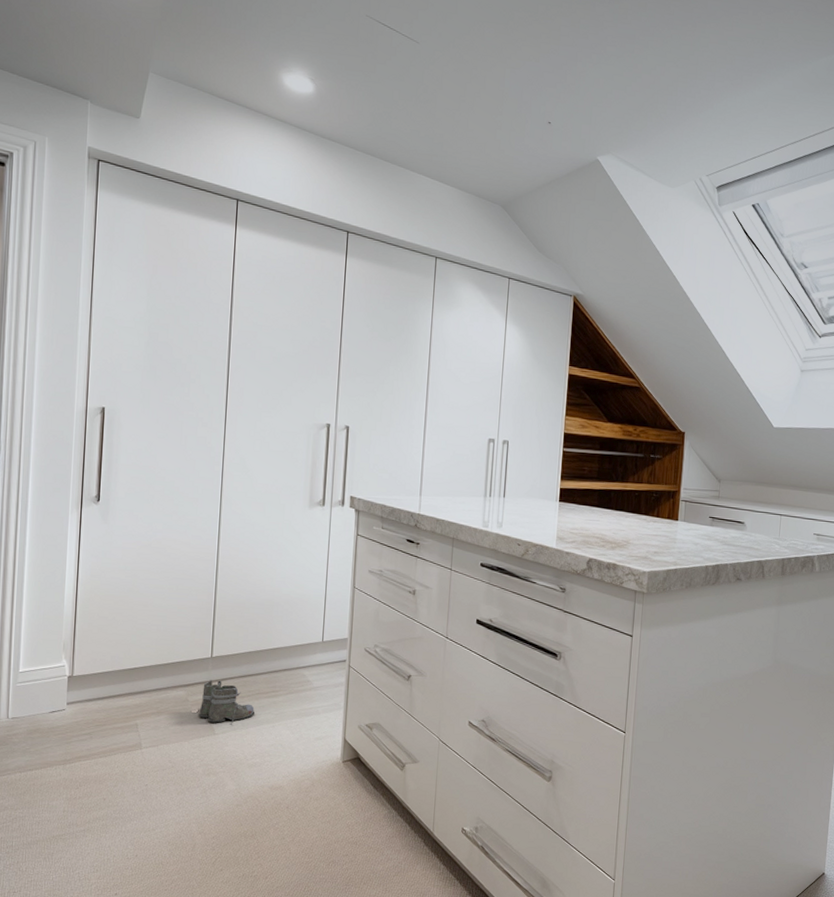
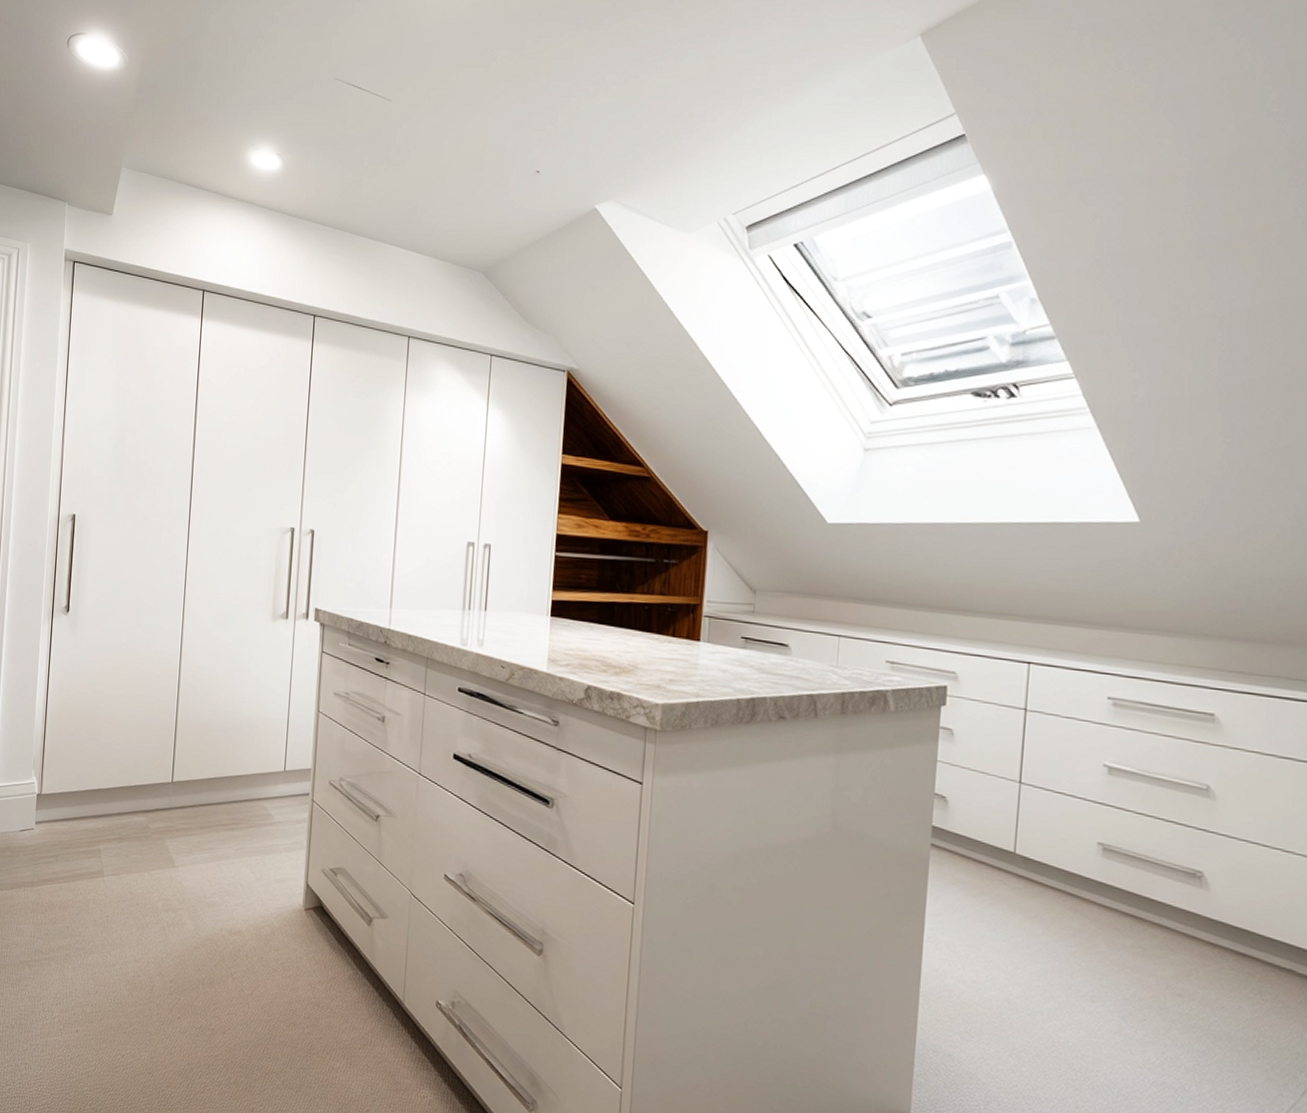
boots: present [199,680,255,725] -> none [159,807,214,858]

